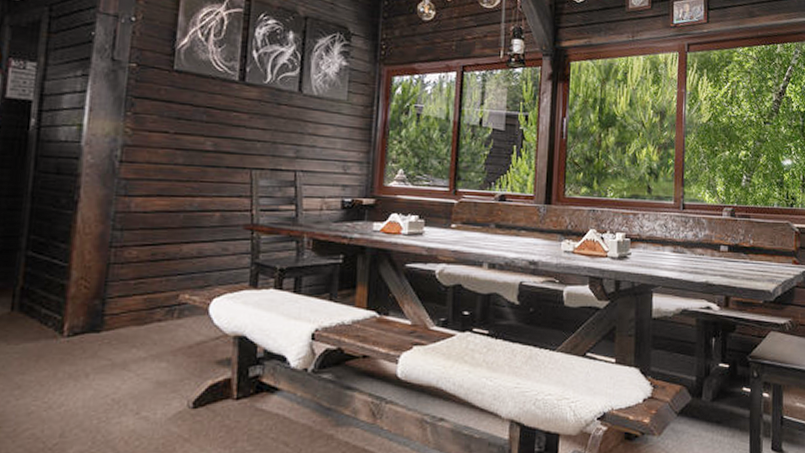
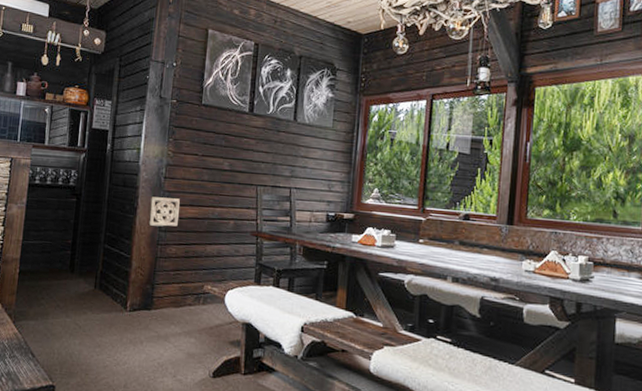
wall ornament: none [96,186,143,225] -> present [148,196,180,227]

